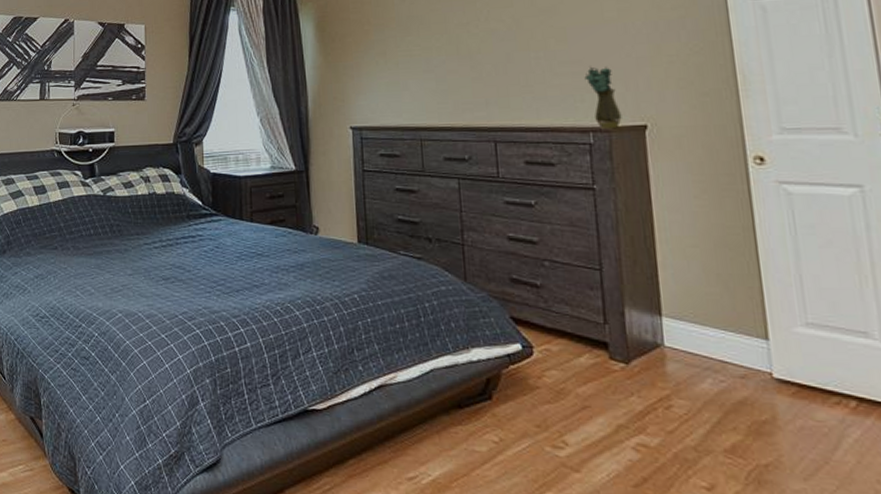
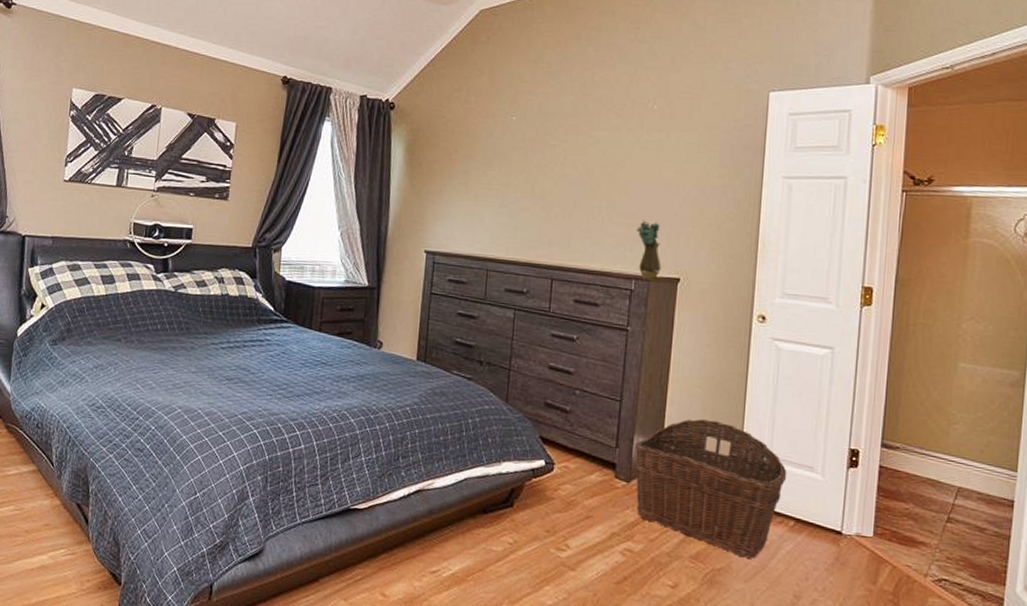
wicker basket: none [627,283,834,450] -> present [634,418,787,559]

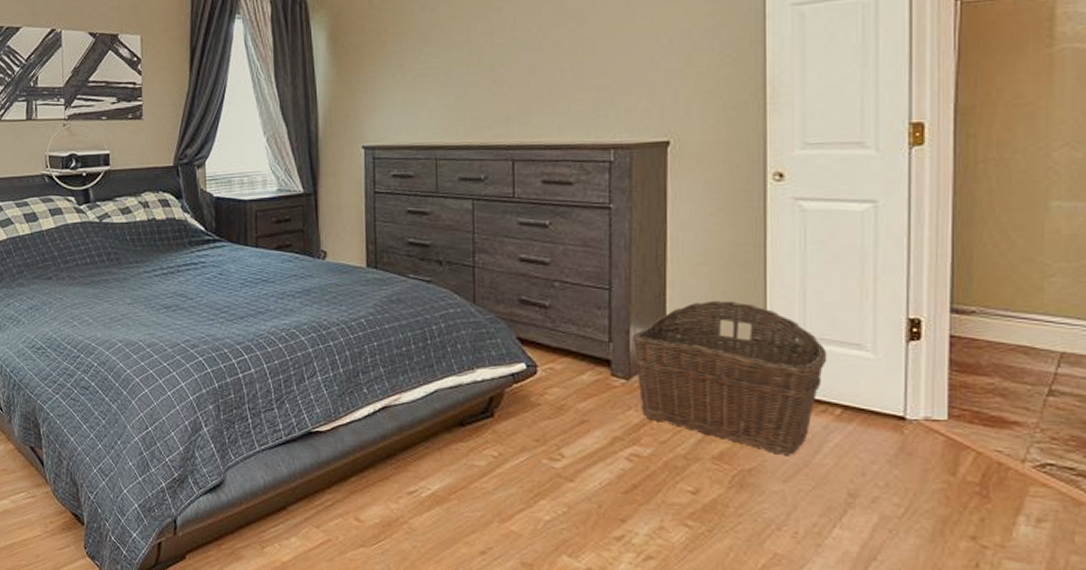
vase: present [636,220,661,279] -> none [610,79,645,147]

